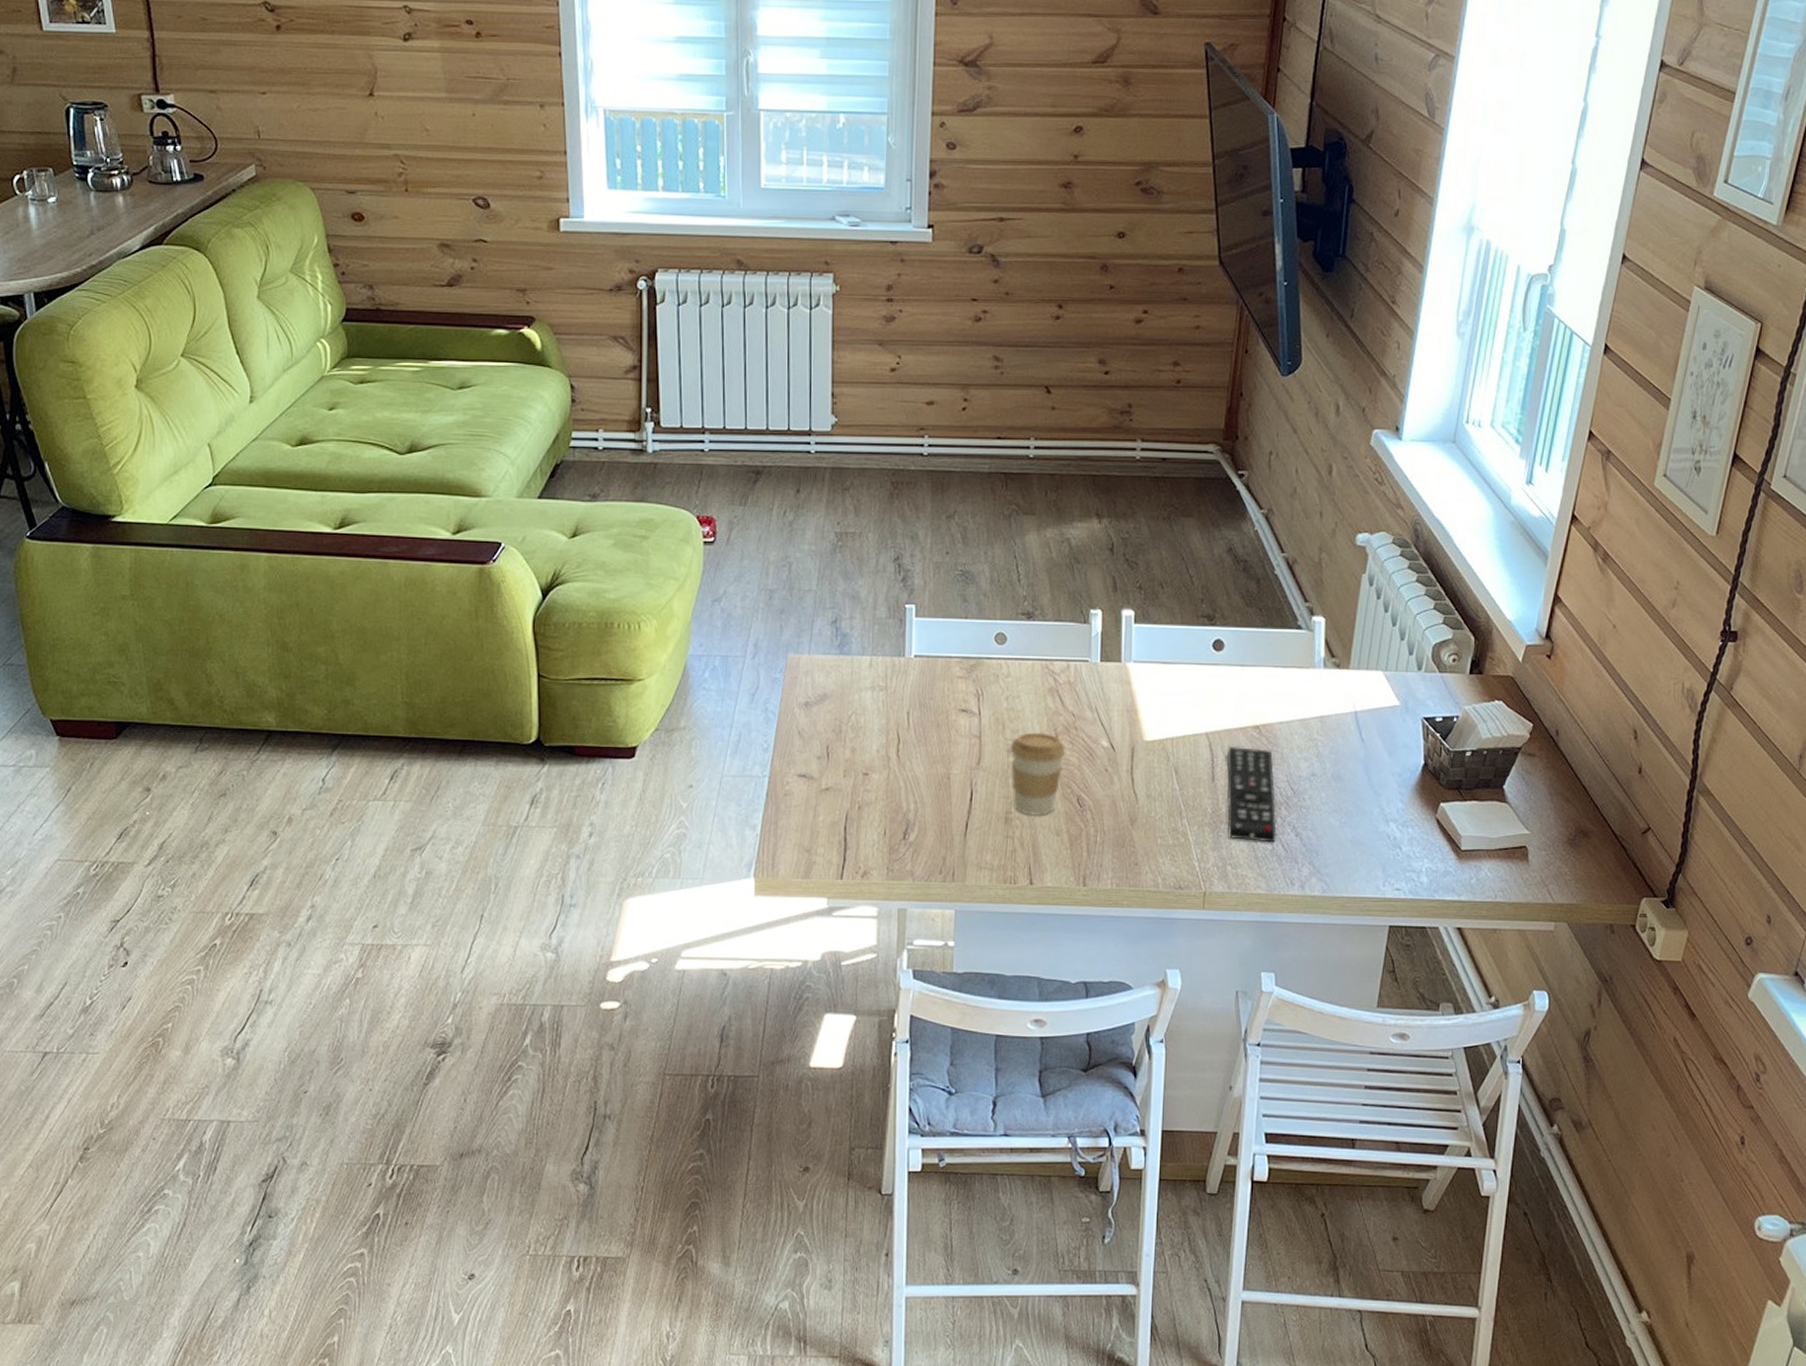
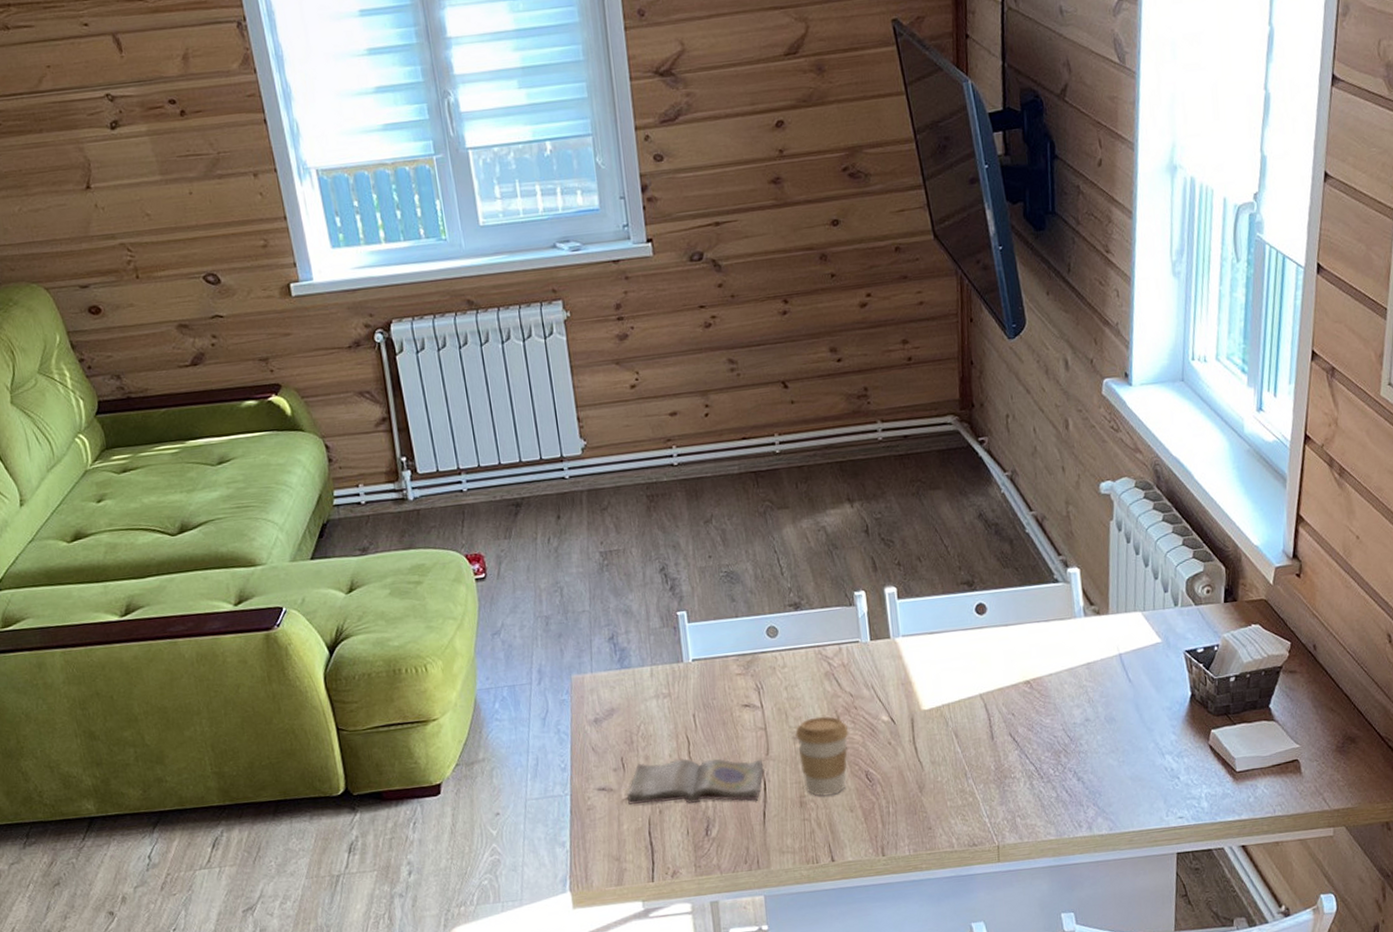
diary: none [828,754,973,810] -> present [627,759,764,805]
remote control: present [1226,746,1277,843] -> none [1003,701,1060,792]

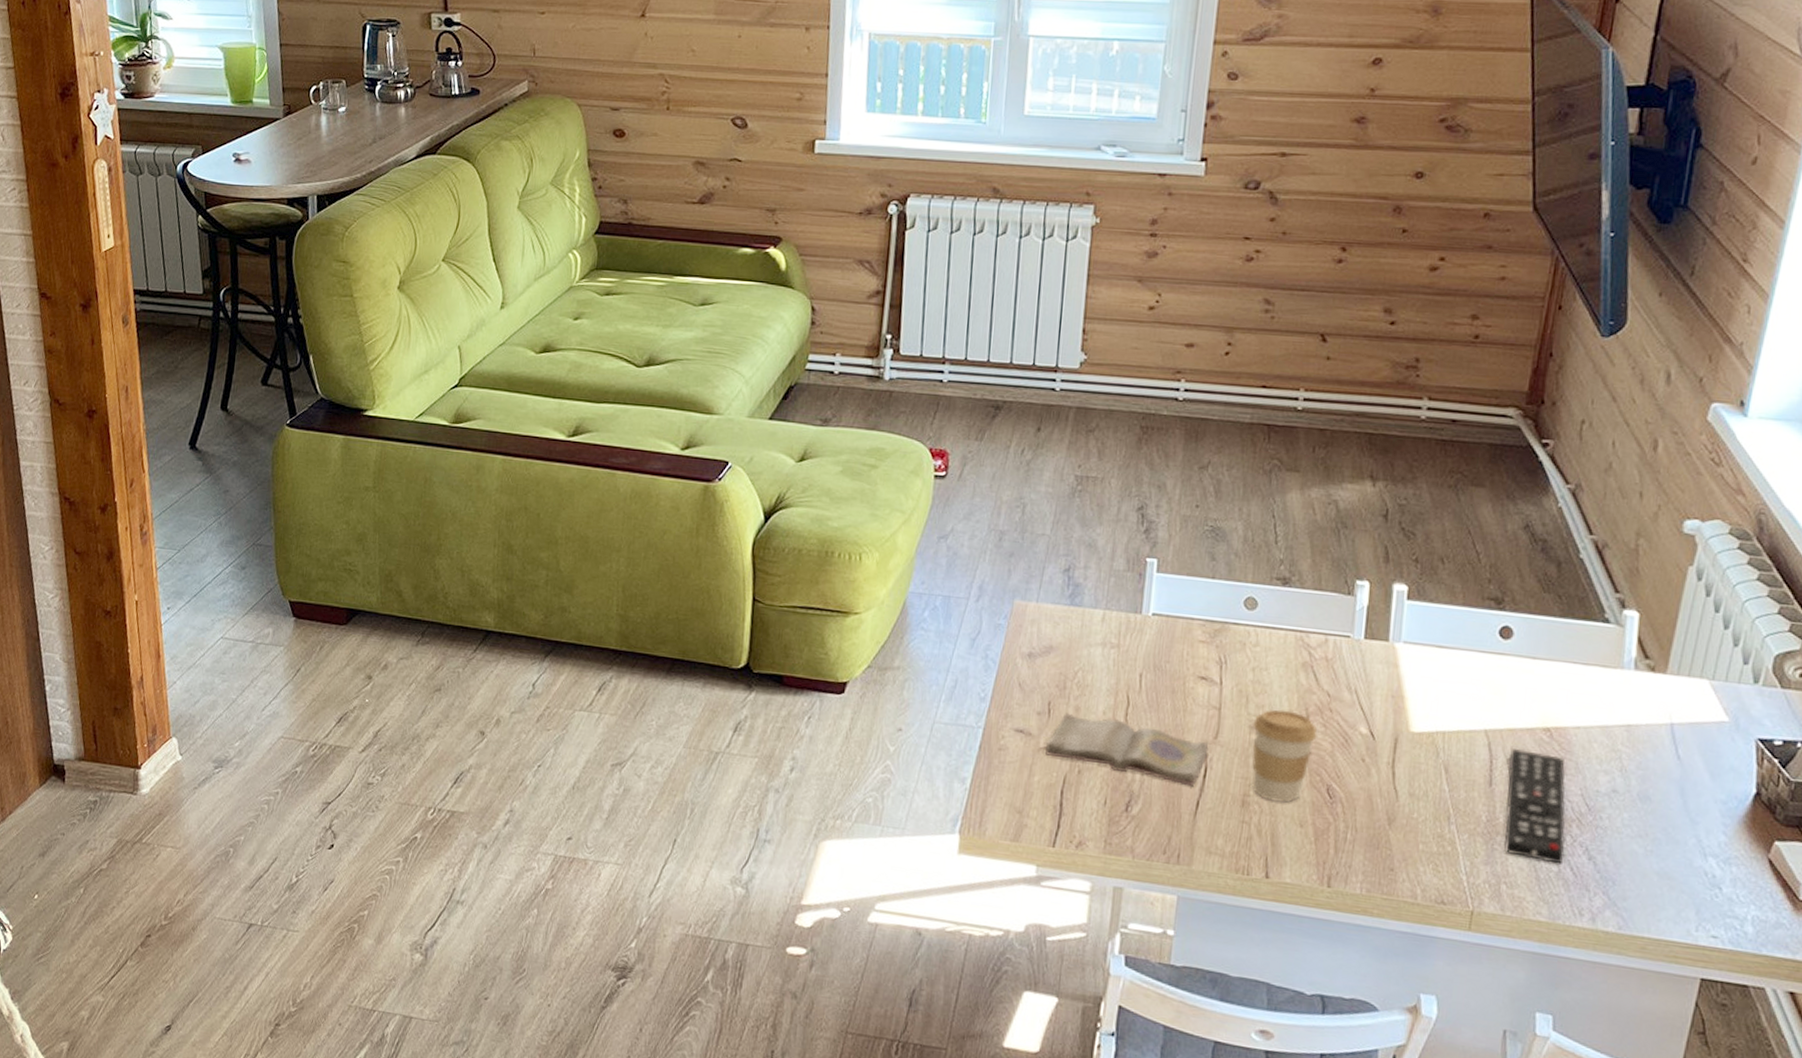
remote control: none [1003,701,1060,792] -> present [1504,748,1566,865]

